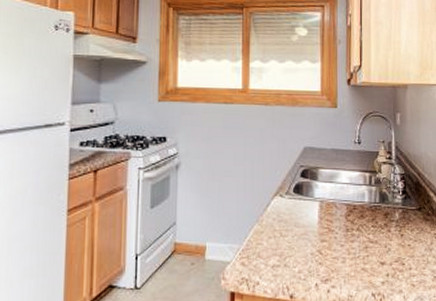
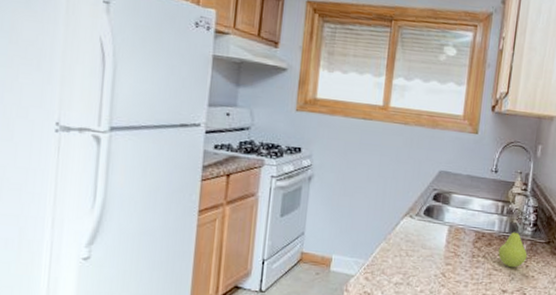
fruit: none [371,196,401,238] -> present [498,226,528,268]

